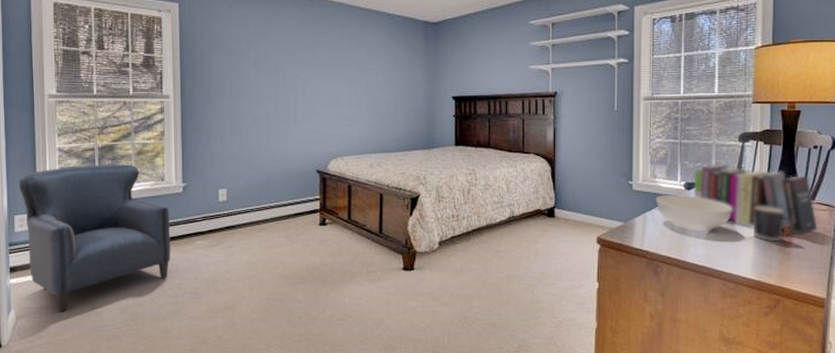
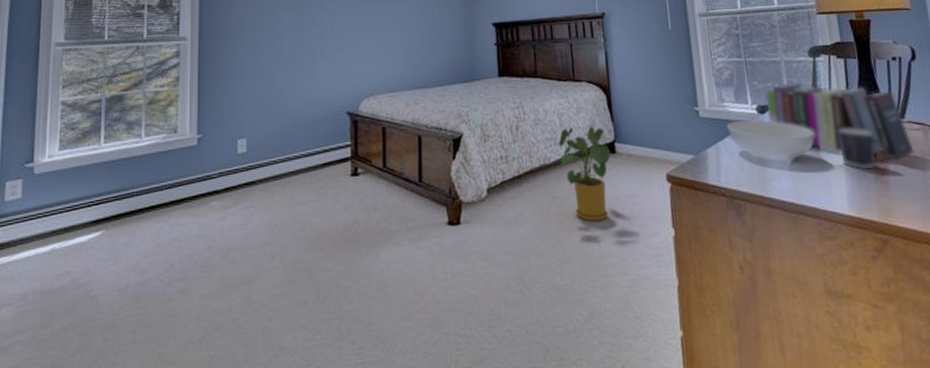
armchair: present [18,164,171,313] -> none [14,116,182,298]
house plant: none [504,193,554,273] -> present [558,126,616,222]

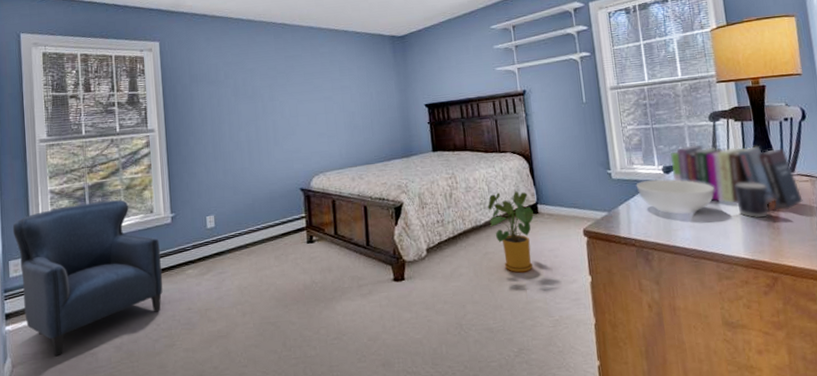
armchair: none [14,116,182,298] -> present [12,200,163,357]

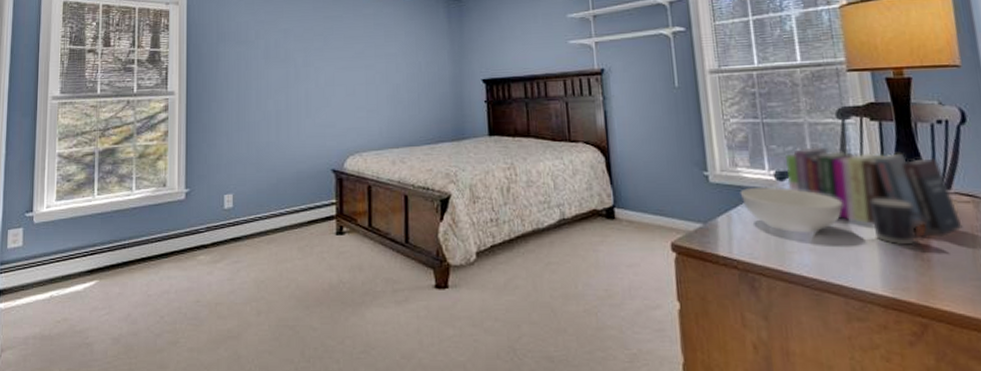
armchair: present [12,200,163,357] -> none [15,169,171,344]
house plant: present [487,191,538,273] -> none [552,189,615,291]

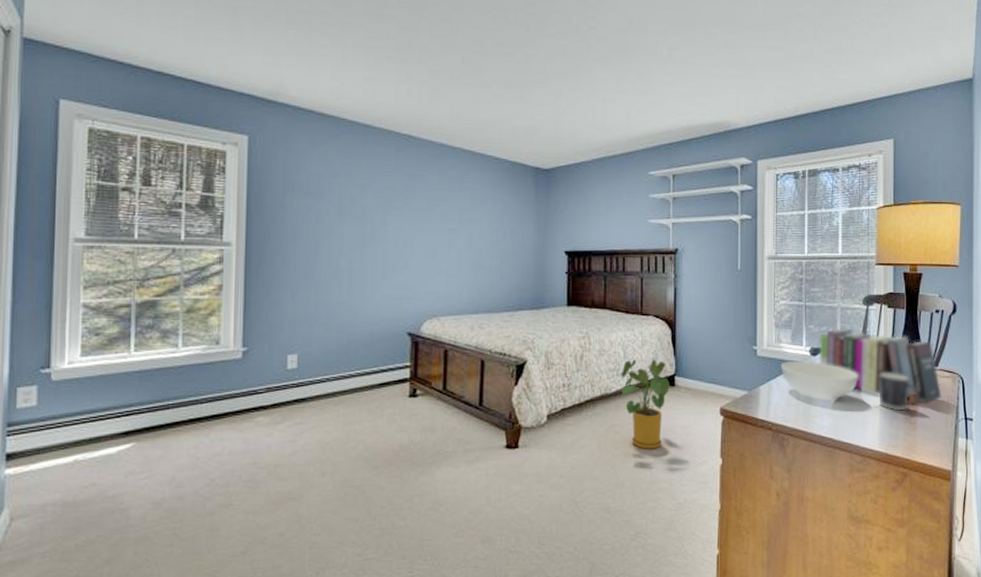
house plant: none [552,189,615,291] -> present [621,359,675,449]

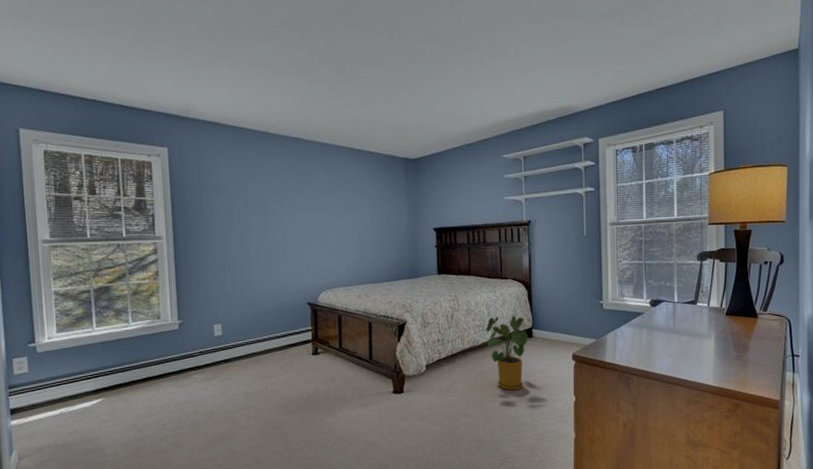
bowl: present [780,362,859,402] -> none [624,312,694,345]
books: present [819,327,942,405] -> none [658,280,770,345]
mug: present [878,373,919,410] -> none [712,318,749,350]

